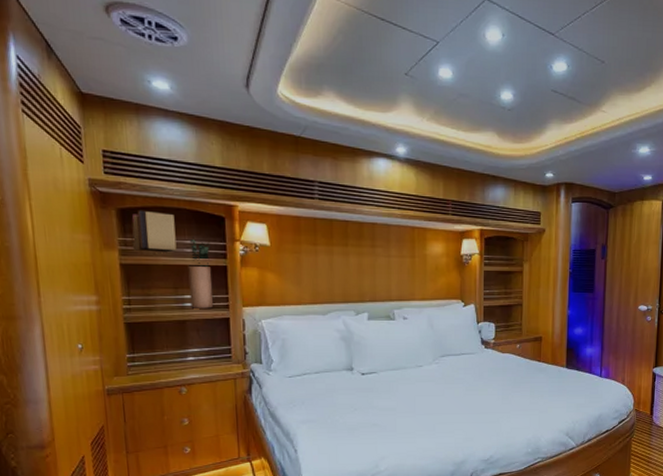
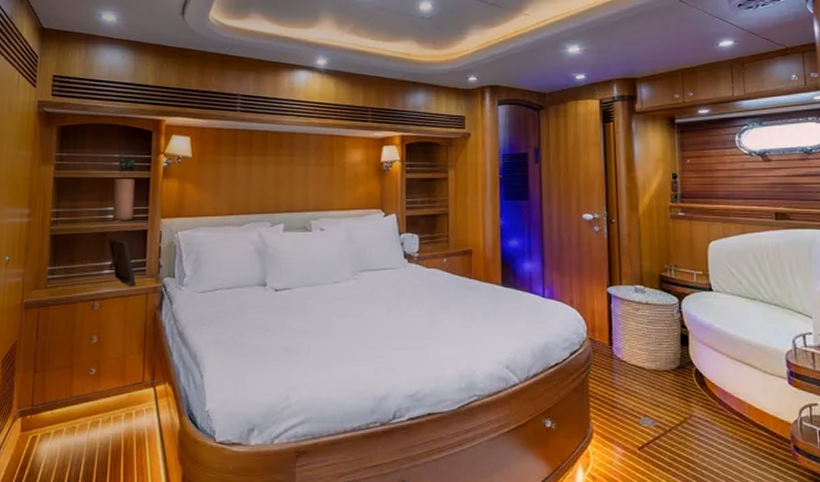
books: present [131,210,177,253] -> none [67,127,107,166]
picture frame: none [188,326,223,373] -> present [108,239,136,288]

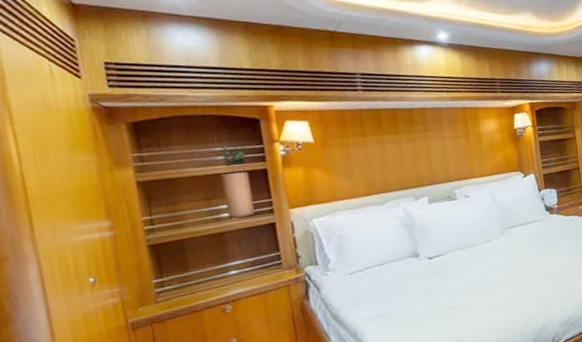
picture frame: present [108,239,136,288] -> none [227,237,273,283]

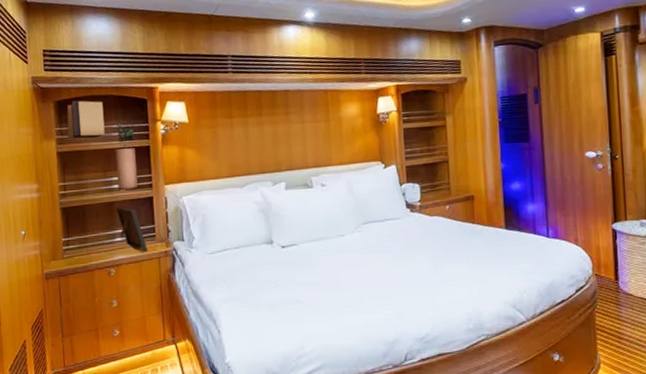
books: none [147,121,206,166] -> present [66,100,105,140]
picture frame: none [227,237,273,283] -> present [116,207,147,253]

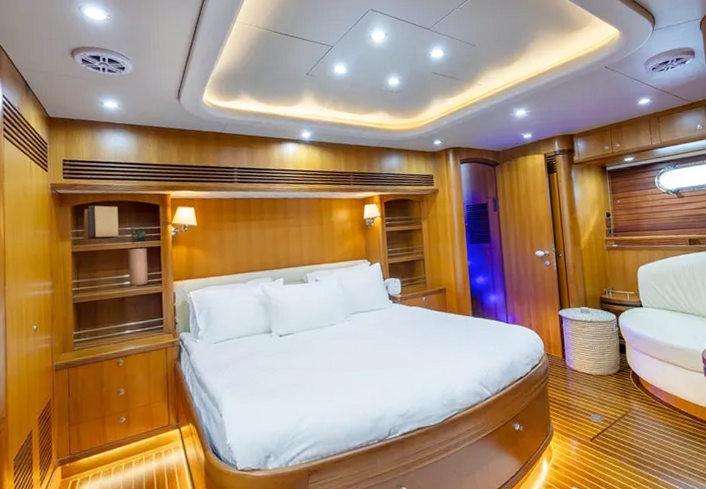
picture frame: present [116,207,147,253] -> none [127,302,155,344]

